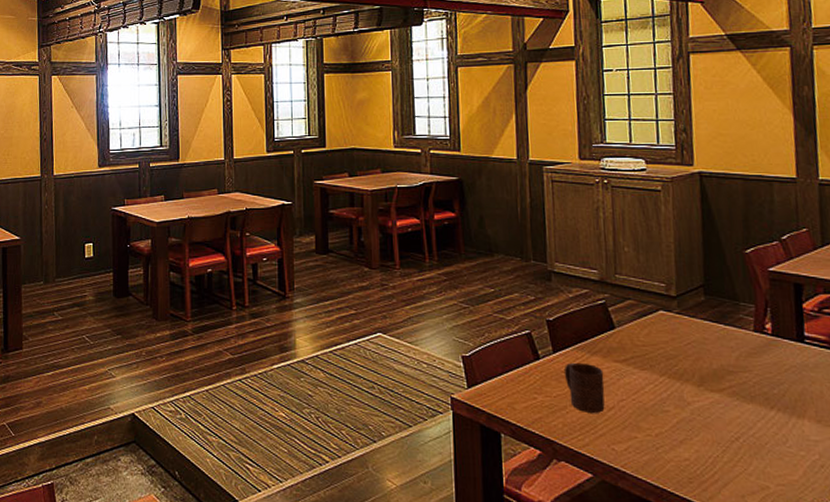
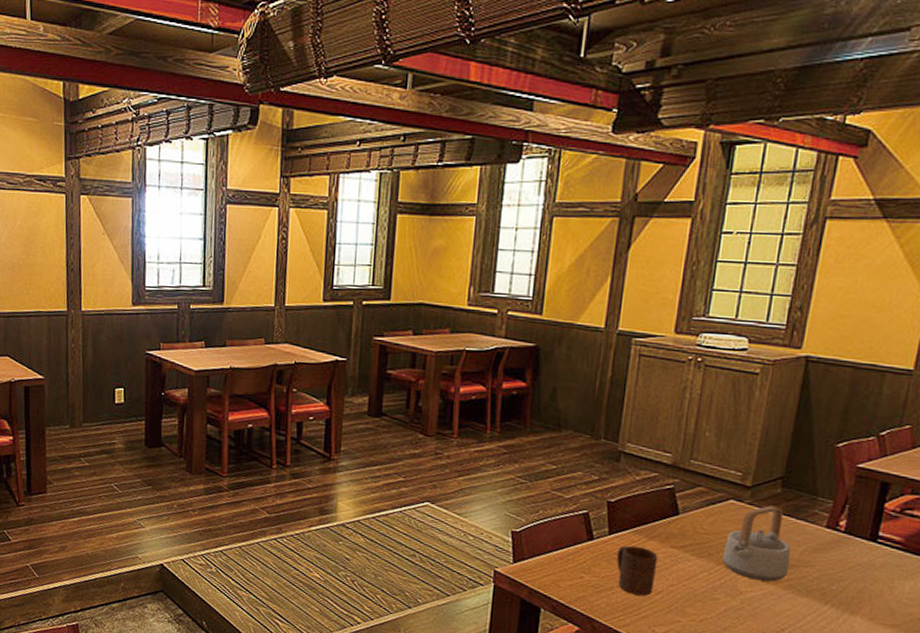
teapot: none [663,314,729,390] -> present [722,505,791,582]

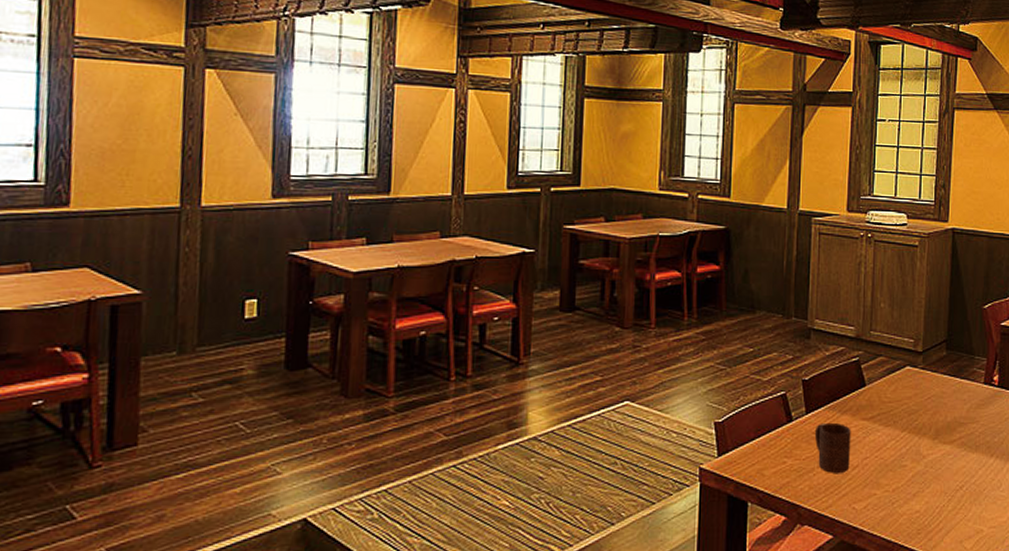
teapot: present [722,505,791,582] -> none [905,368,960,442]

